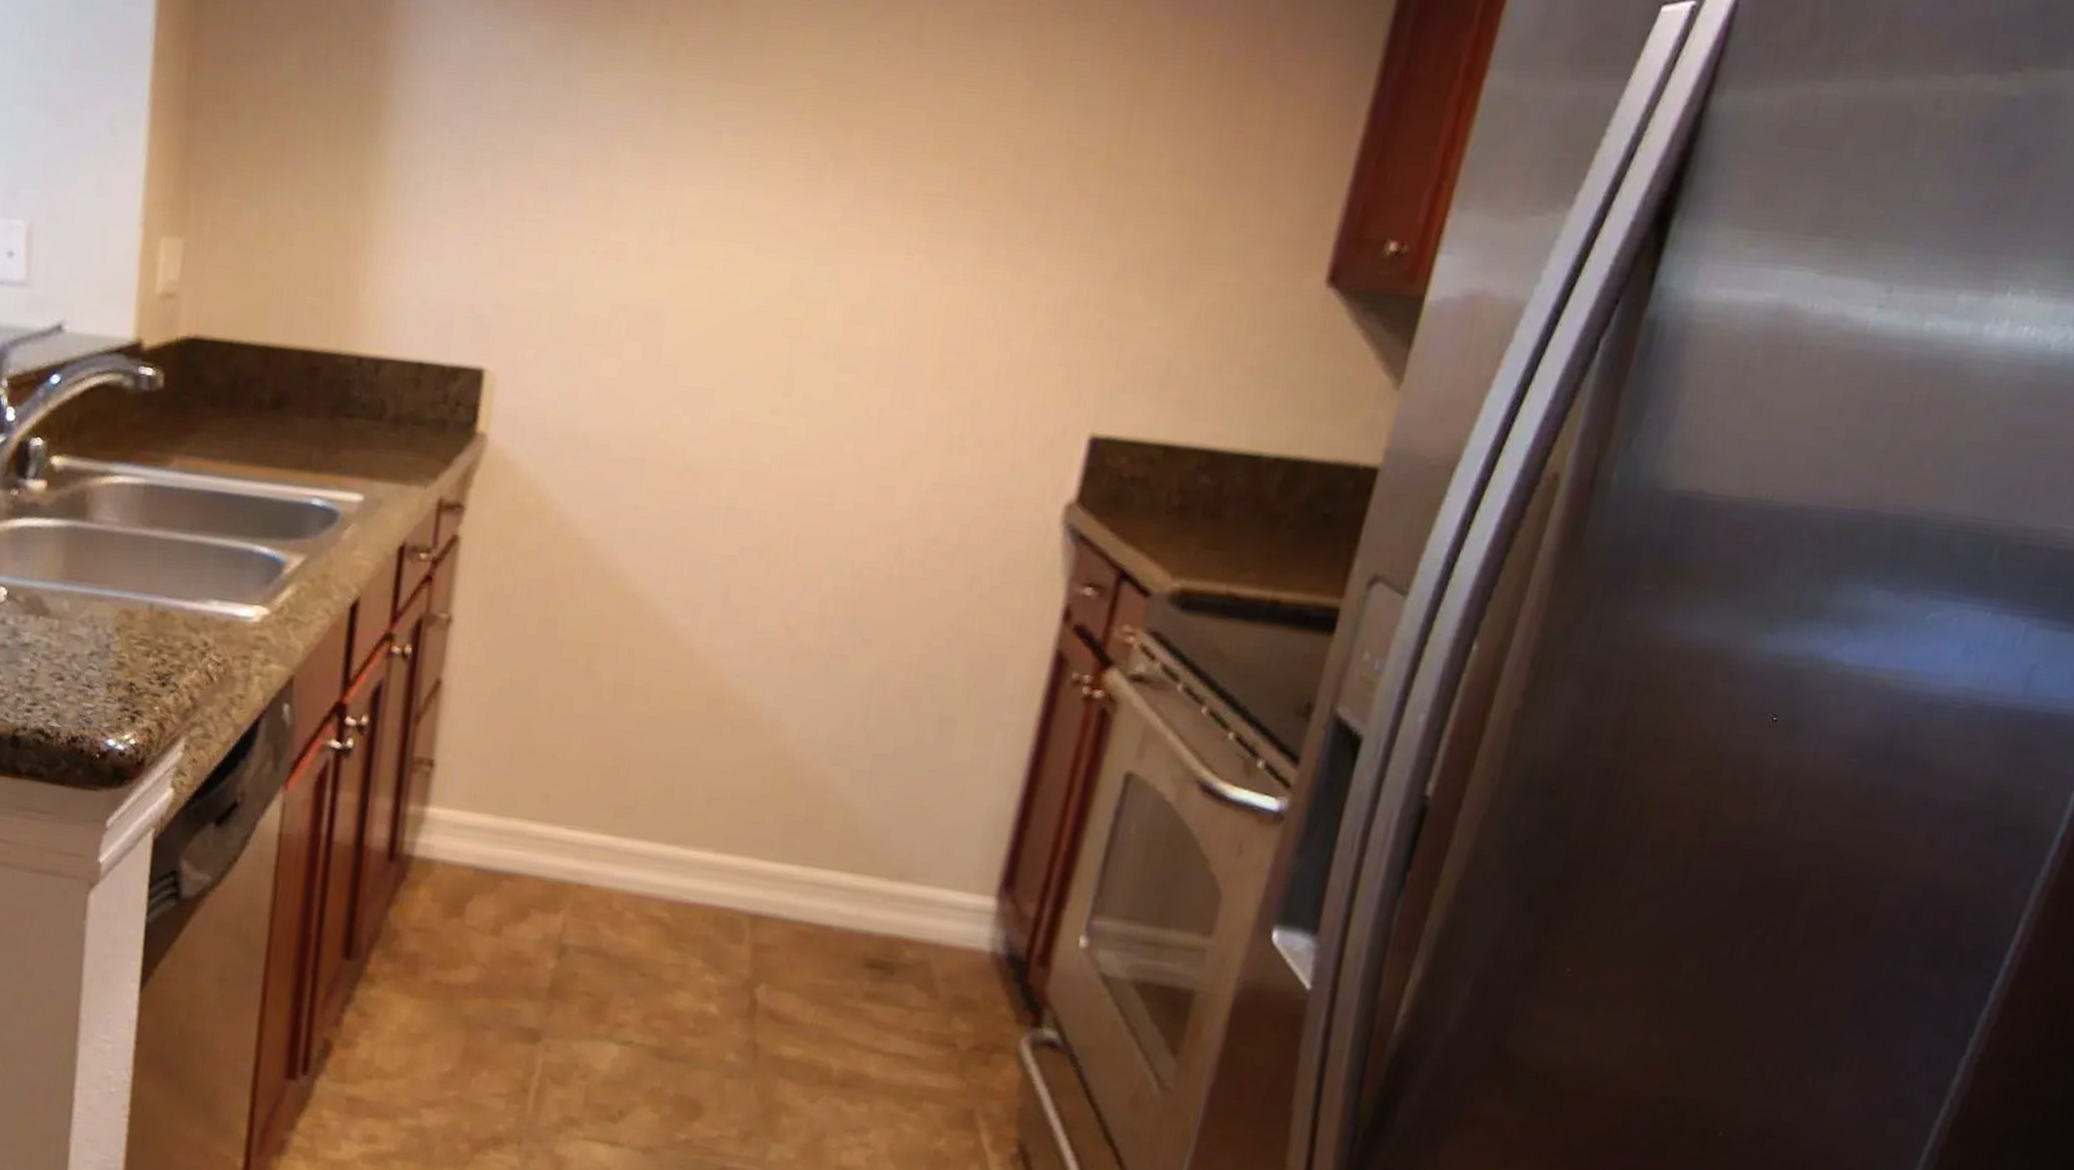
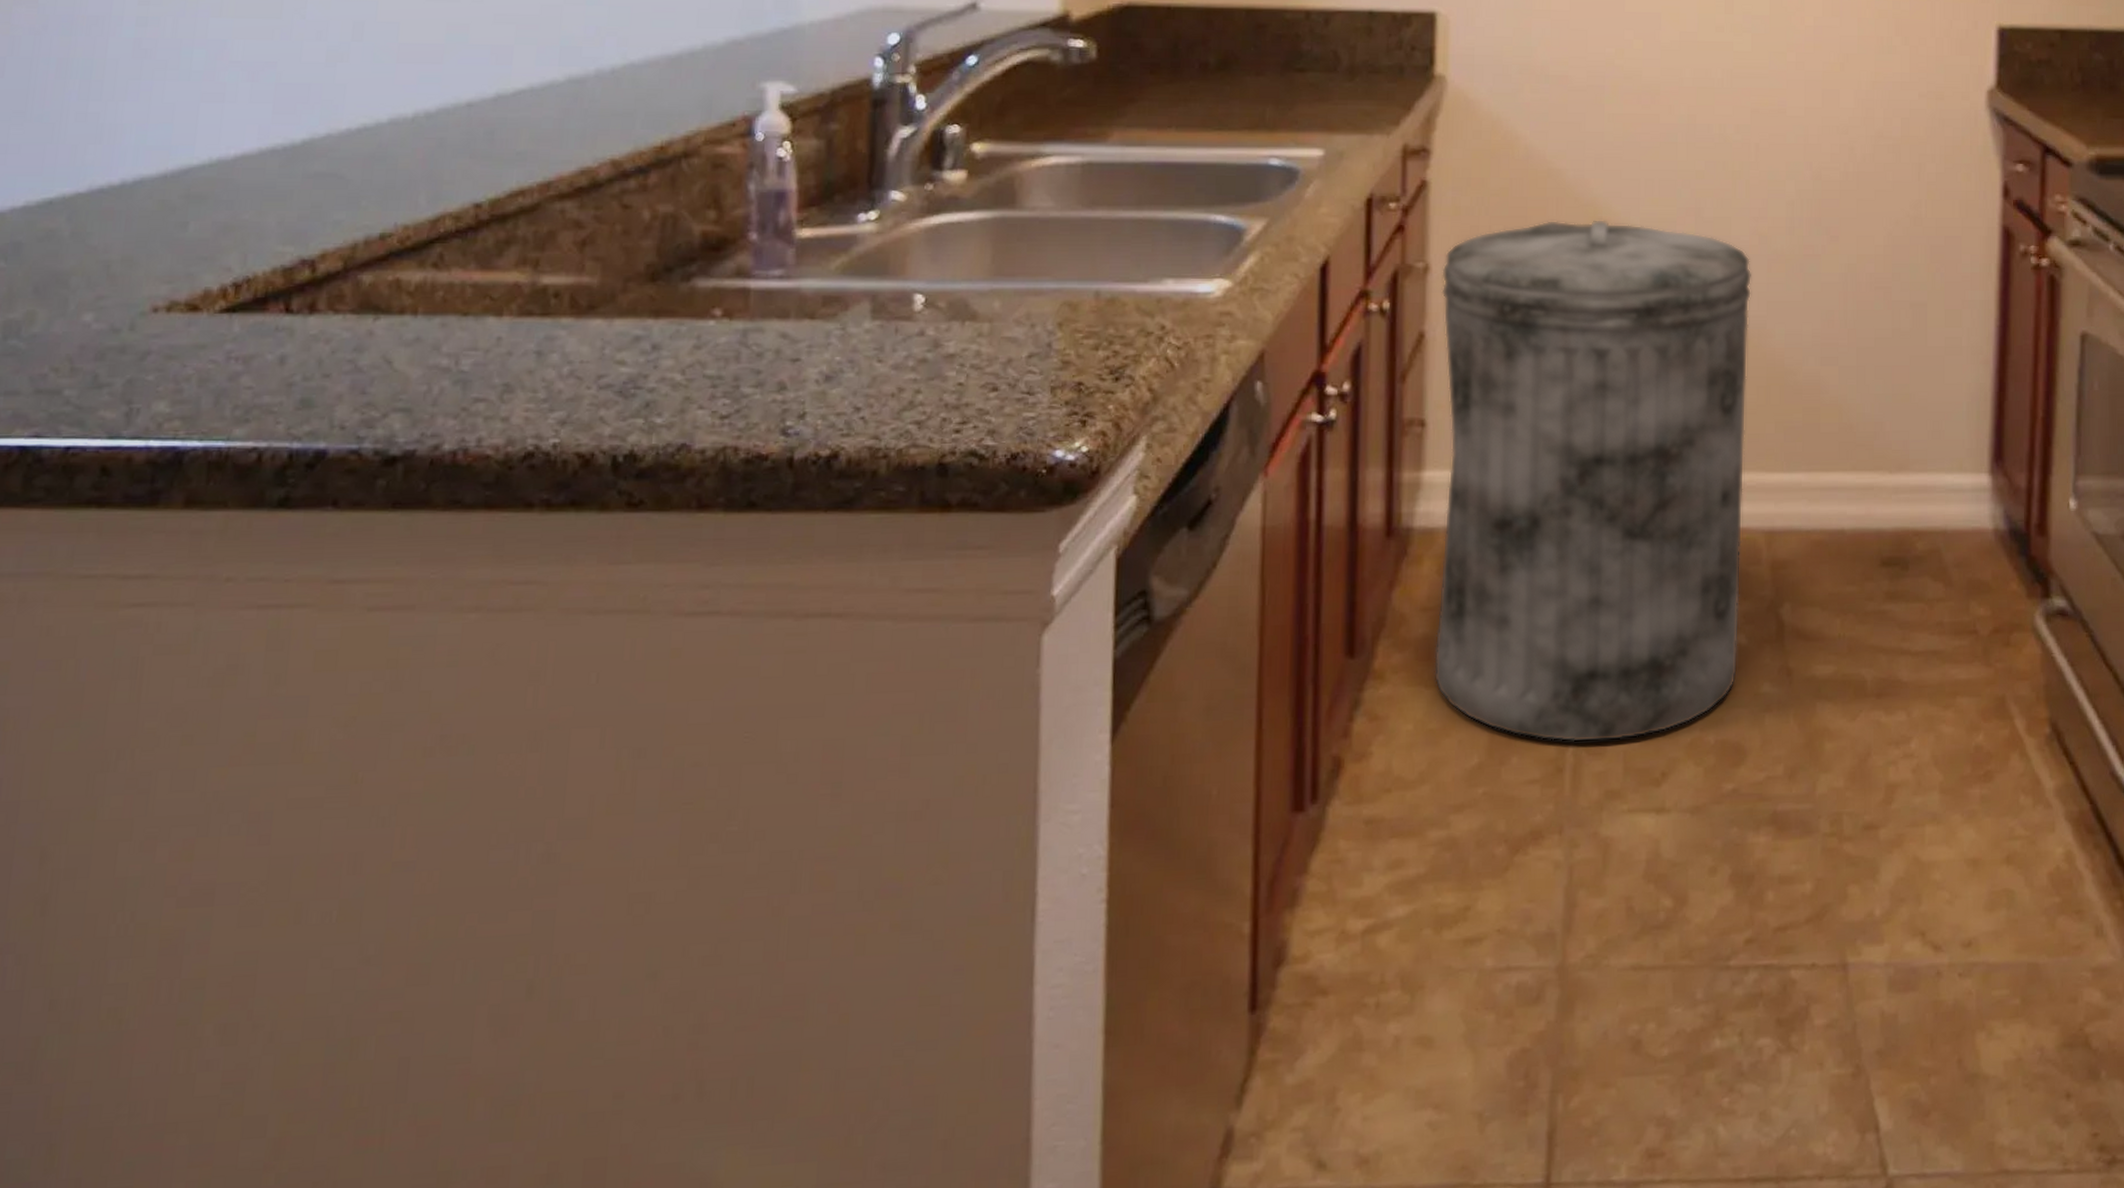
trash can: none [419,588,774,1077] -> present [1434,220,1752,743]

